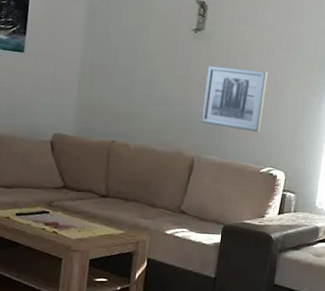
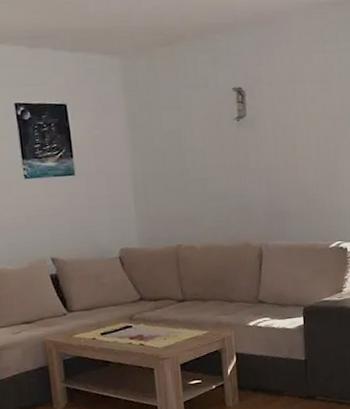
wall art: present [201,65,268,133] -> none [257,145,322,211]

